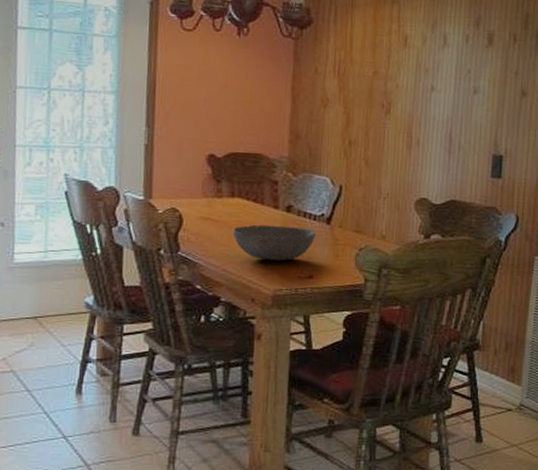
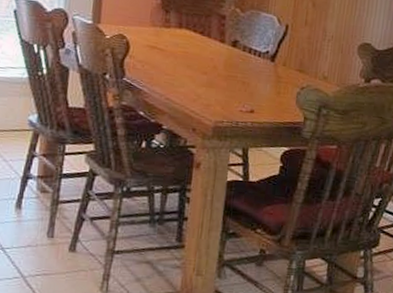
bowl: present [232,224,315,261] -> none [178,56,259,94]

